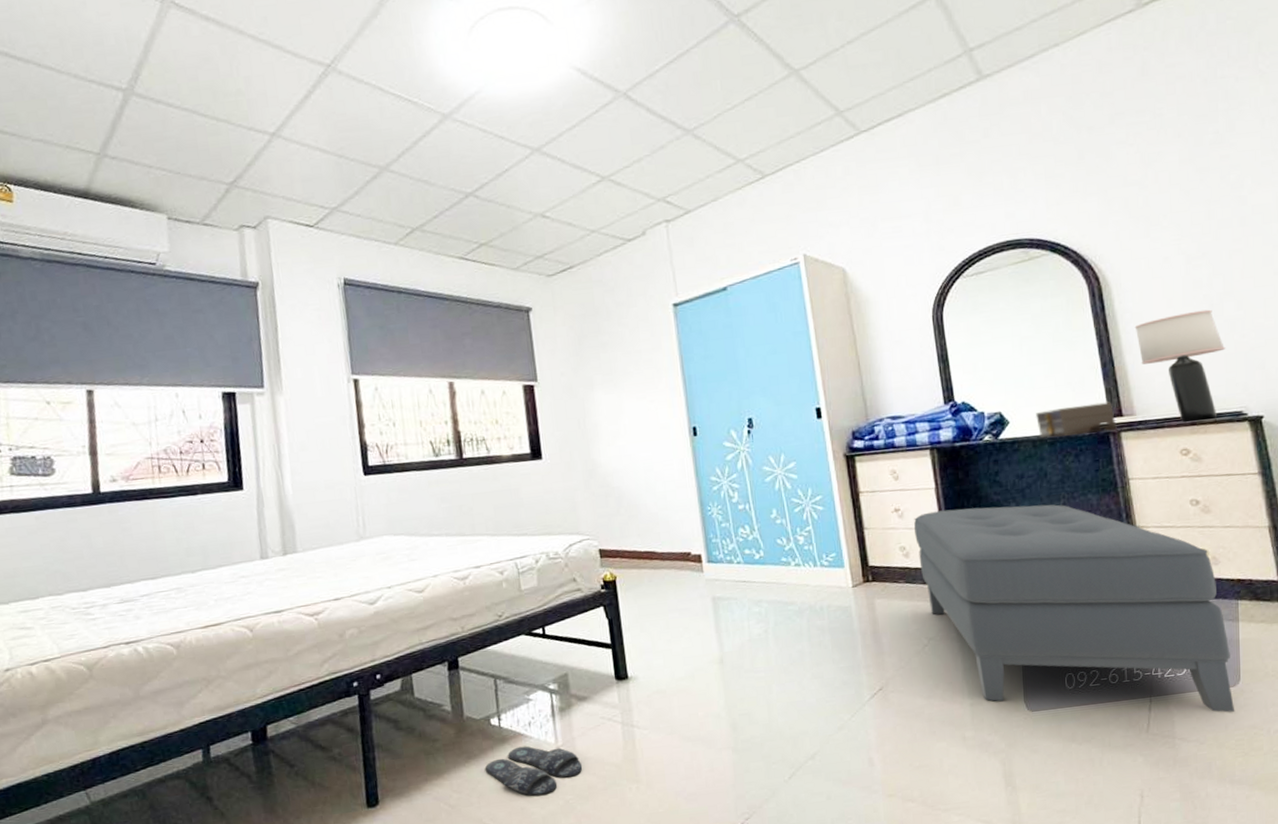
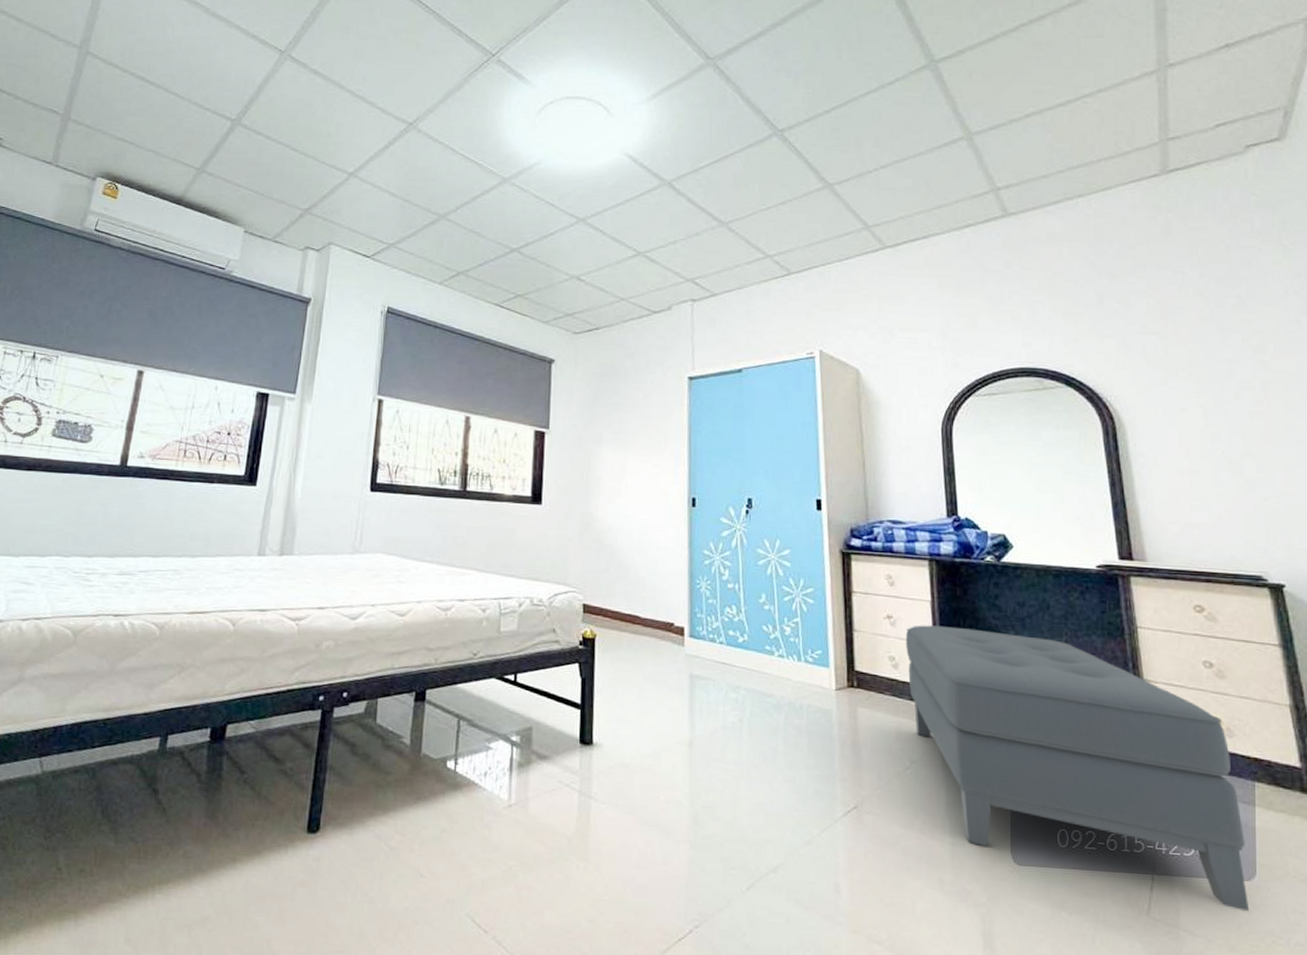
slippers: present [485,746,582,796] -> none [432,796,531,855]
jewelry box: present [1036,401,1117,439] -> none [1041,540,1126,574]
table lamp: present [1134,309,1226,423] -> none [1149,465,1245,580]

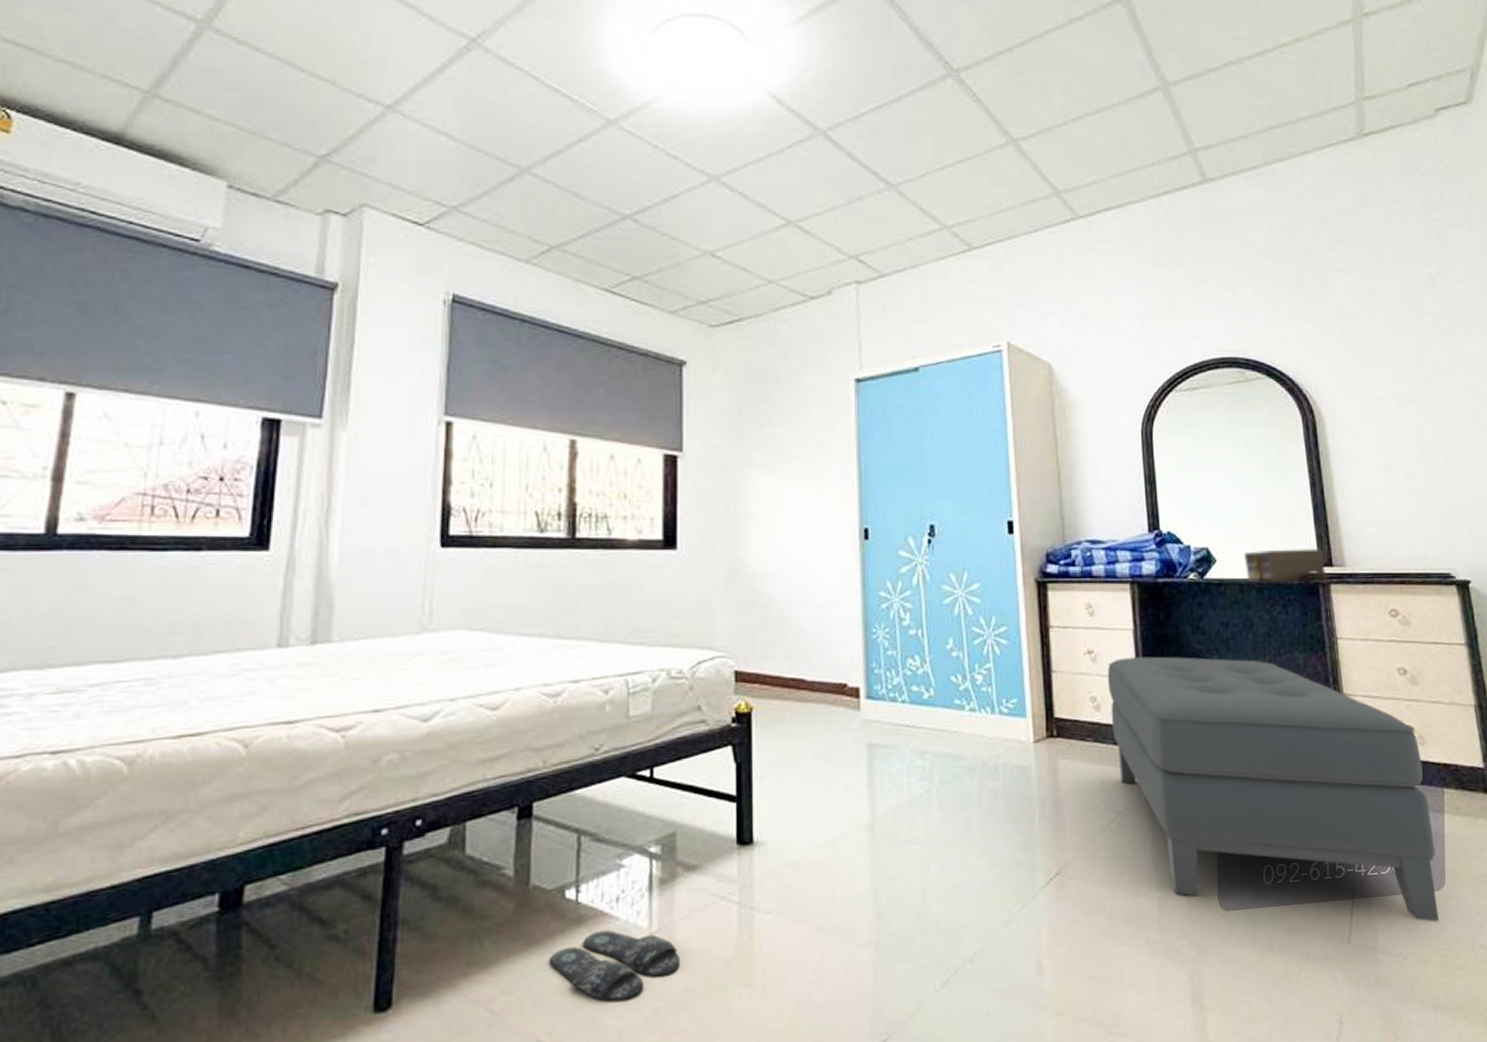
slippers: none [432,796,531,855] -> present [548,930,679,1002]
jewelry box: none [1041,540,1126,574] -> present [1244,548,1327,584]

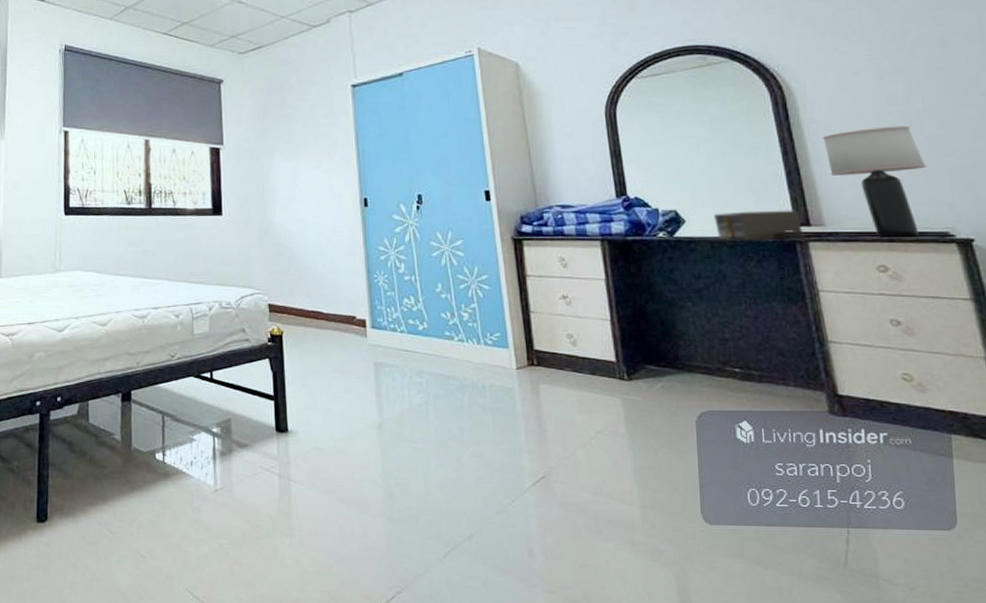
slippers: present [548,930,679,1002] -> none [146,484,237,535]
ottoman: present [1108,656,1440,922] -> none [582,302,952,559]
table lamp: none [1347,459,1435,580] -> present [822,125,927,239]

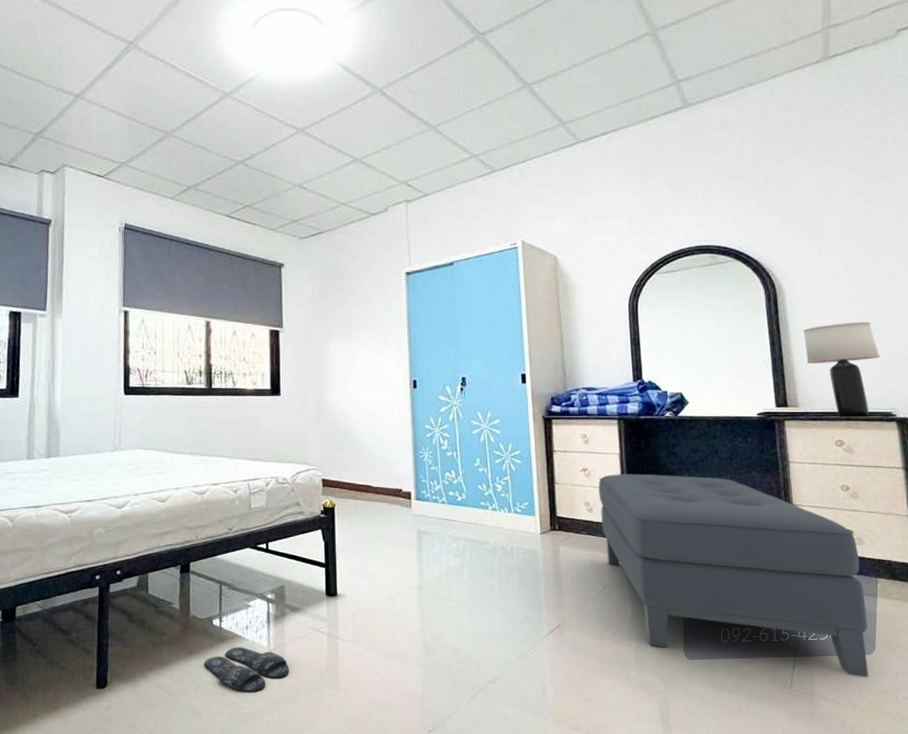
slippers: none [146,484,237,535] -> present [203,647,289,692]
ottoman: none [582,302,952,559] -> present [599,473,869,677]
jewelry box: present [714,210,804,241] -> none [712,393,782,420]

